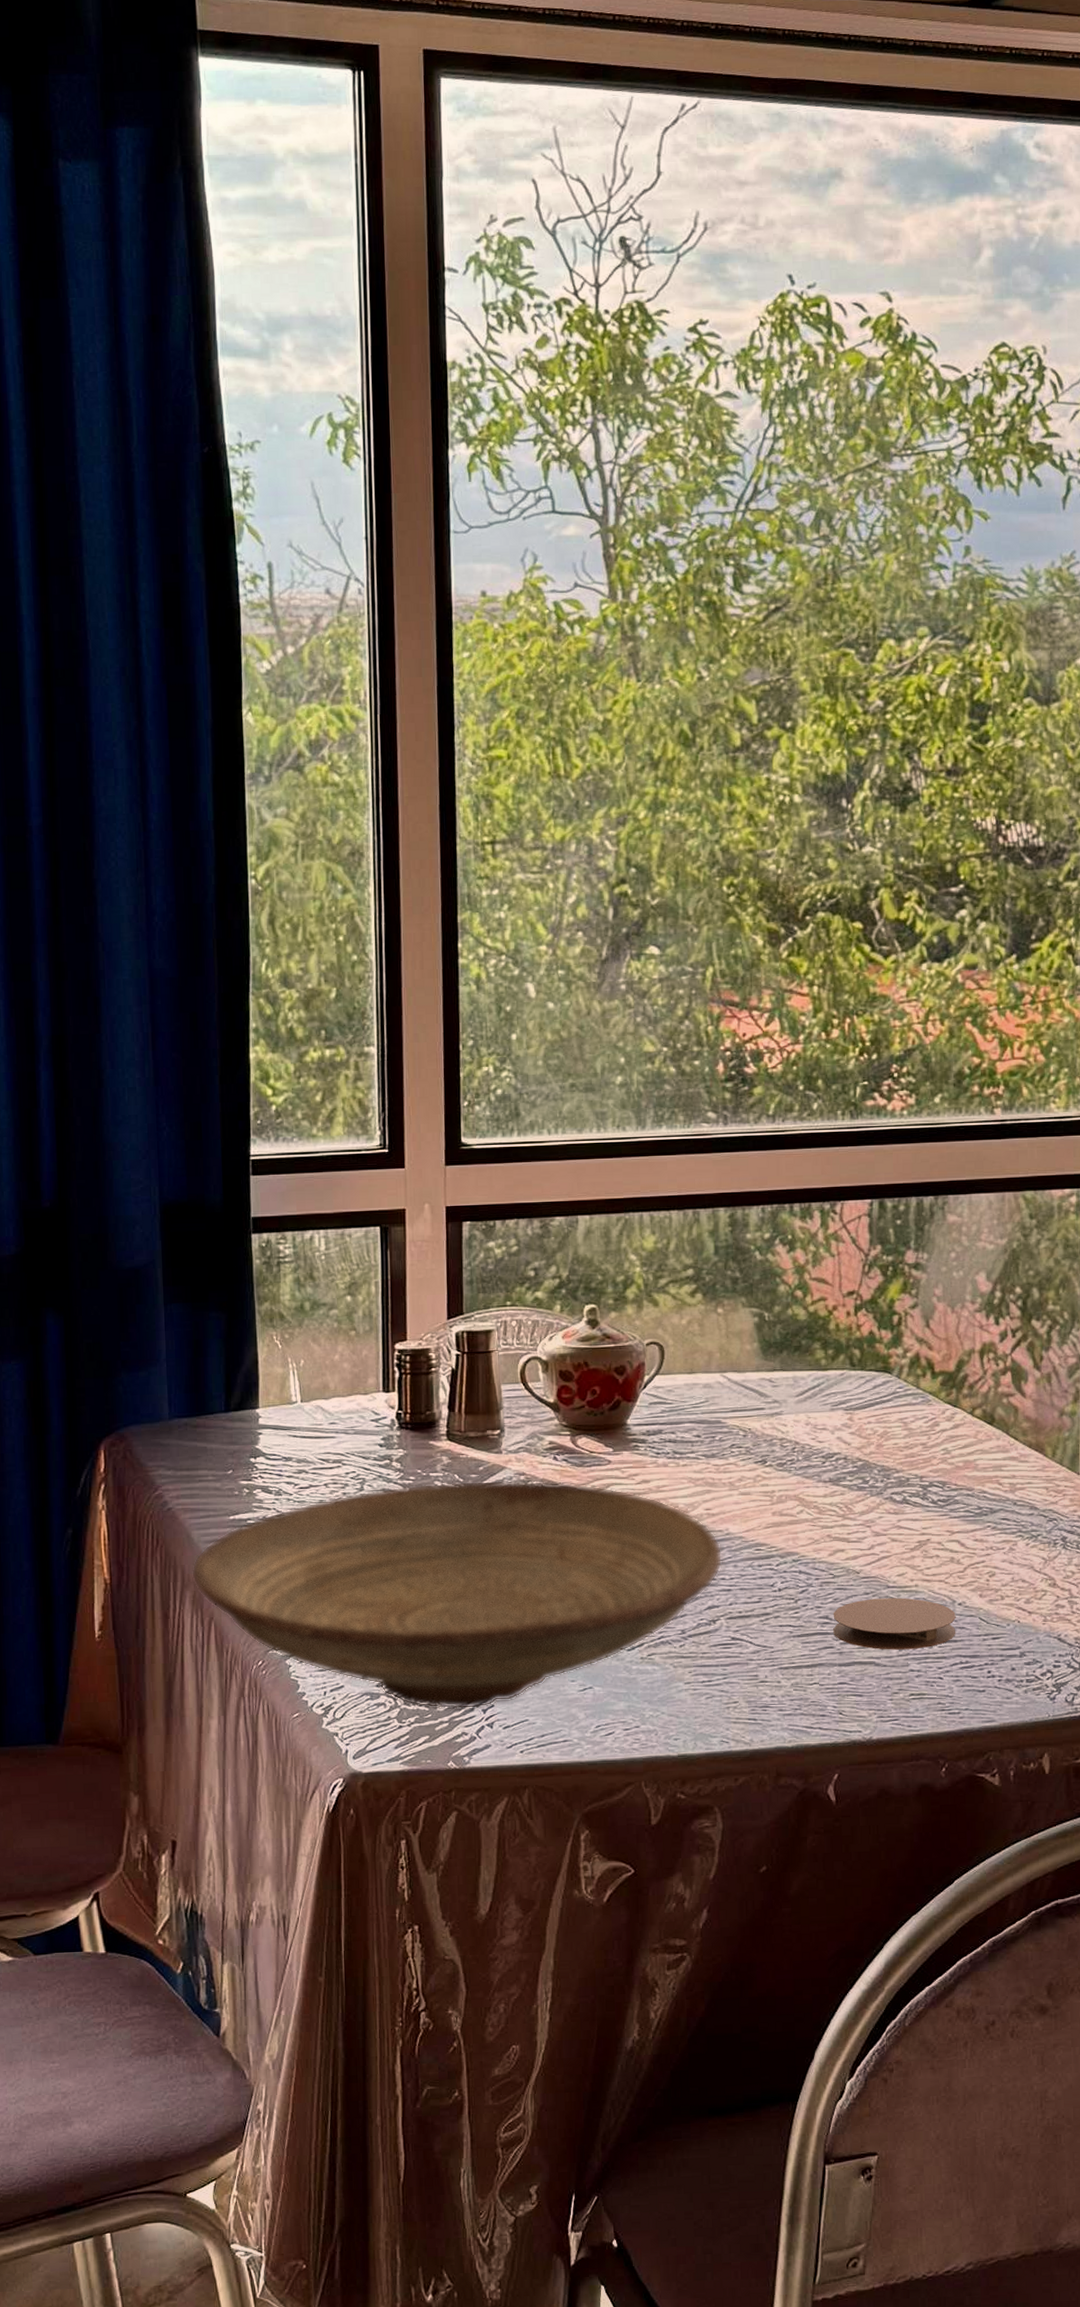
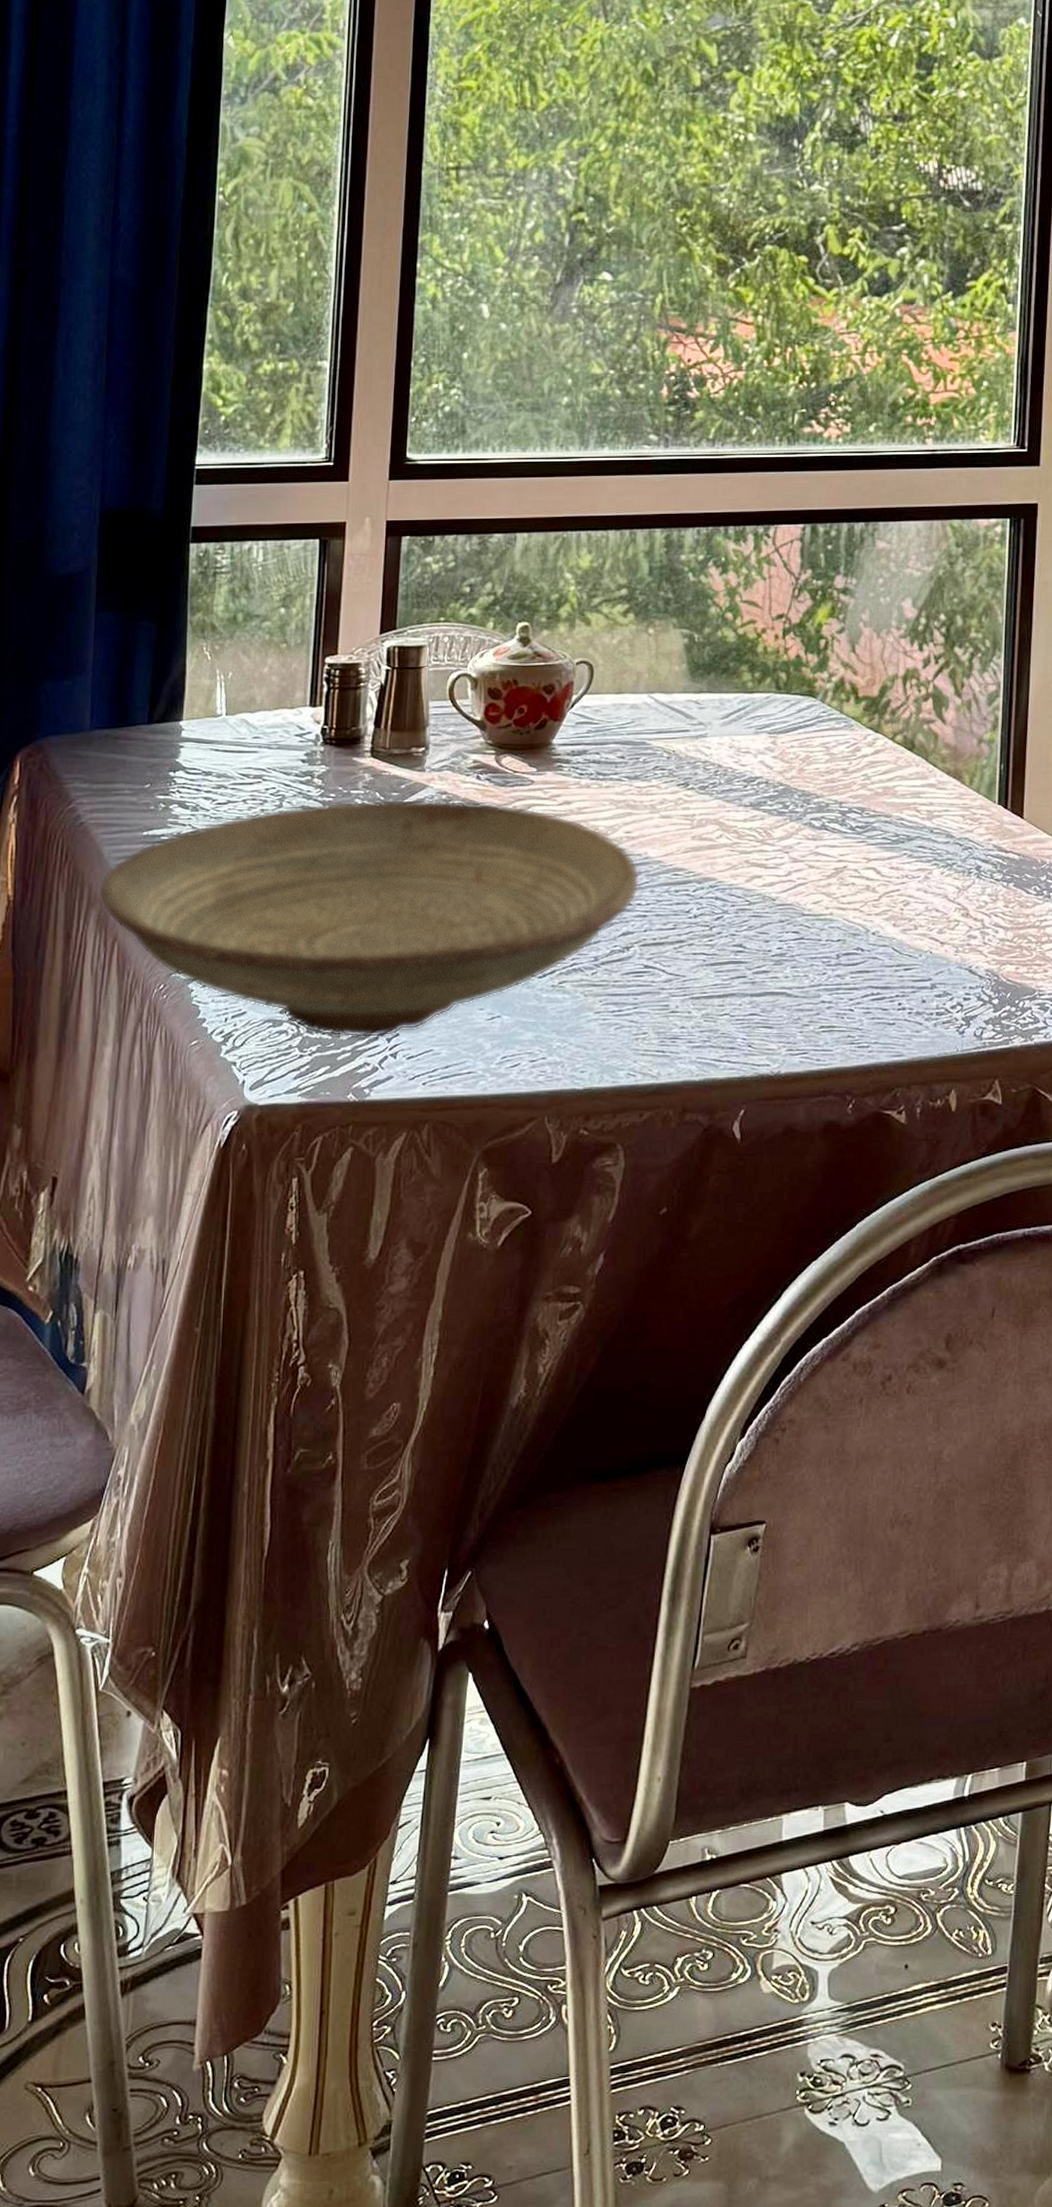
coaster: present [833,1598,956,1650] -> none [747,926,869,980]

